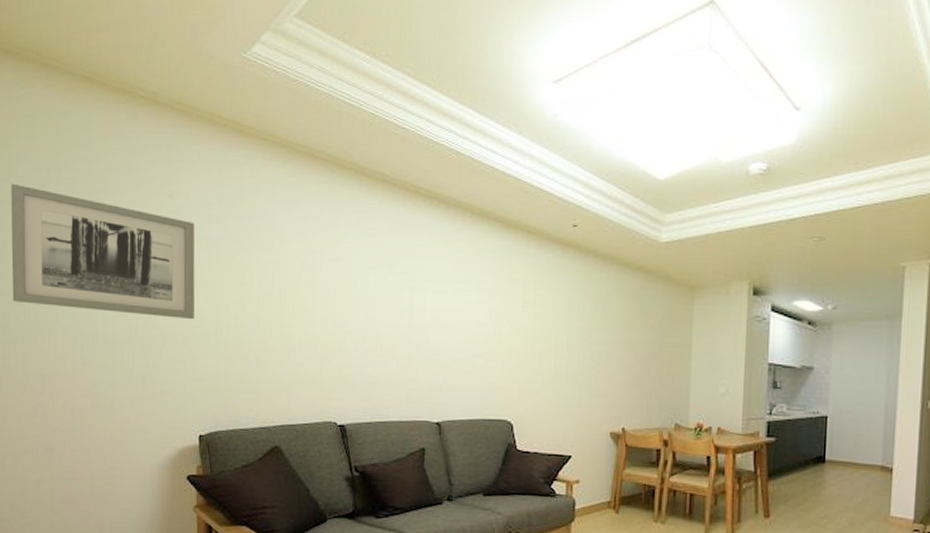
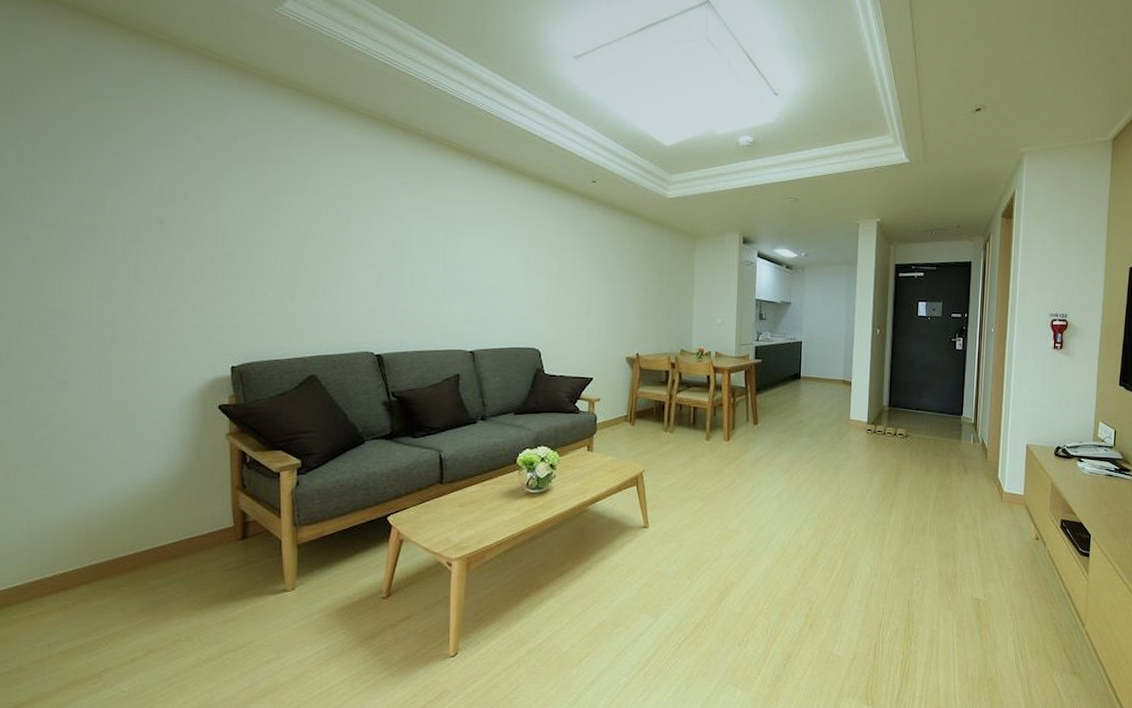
wall art: present [11,183,195,320] -> none [13,117,225,257]

